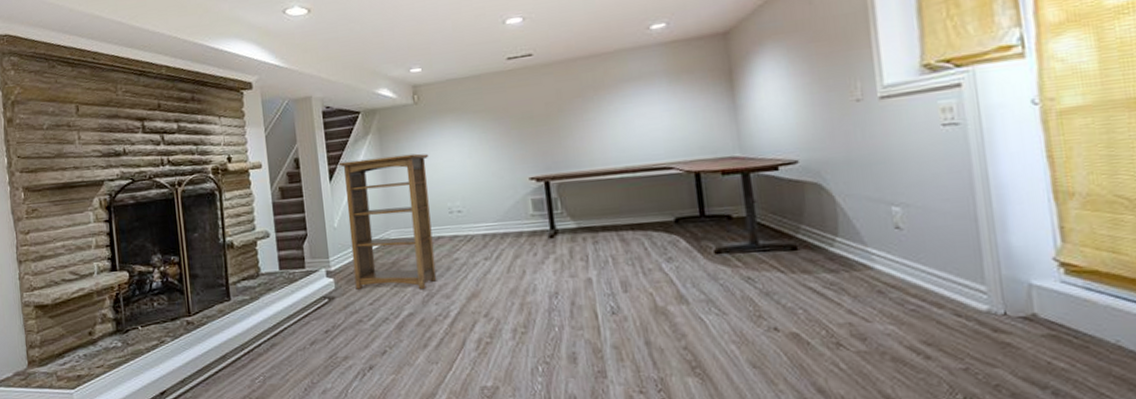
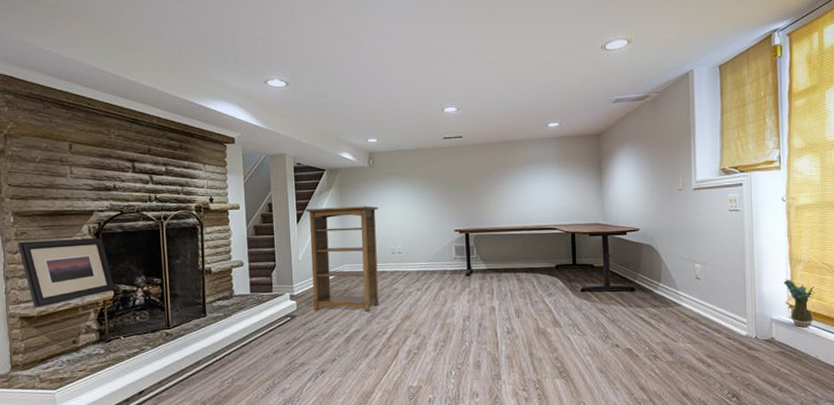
picture frame: none [28,211,131,295] -> present [17,238,116,308]
vase: none [1045,223,1107,297] -> present [783,279,815,328]

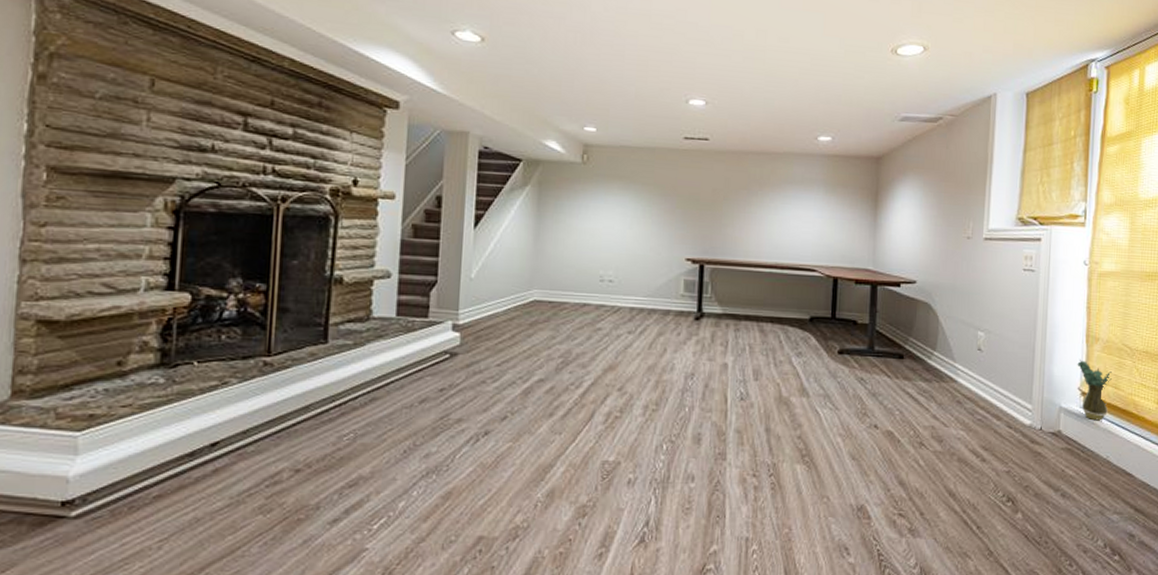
picture frame: present [17,238,116,308] -> none [47,210,195,309]
bookshelf: present [305,206,379,312] -> none [484,209,589,356]

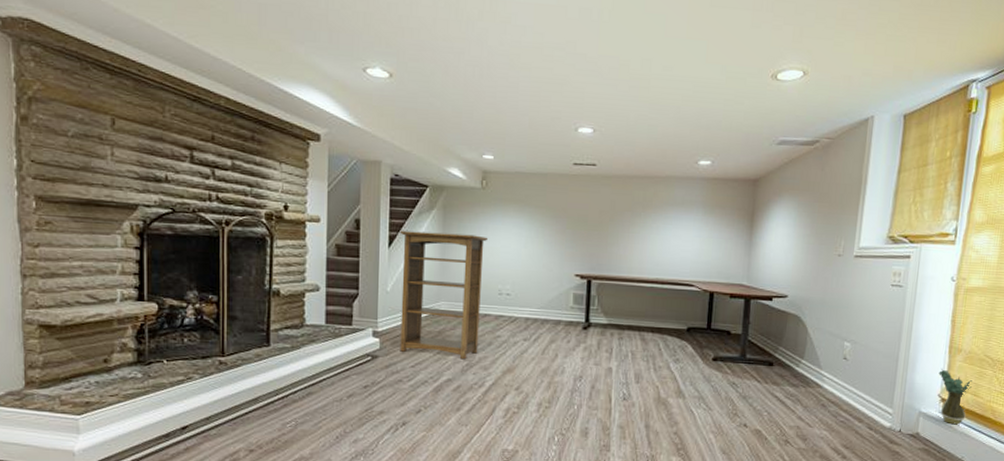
bookshelf: none [484,209,589,356] -> present [400,230,489,360]

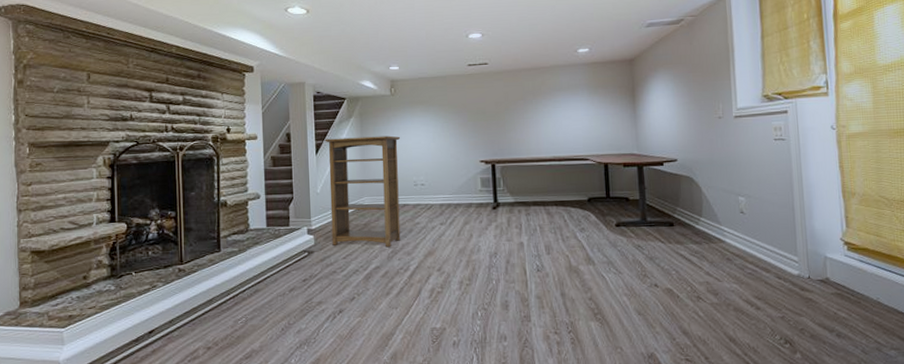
vase: present [938,369,972,425] -> none [836,213,873,267]

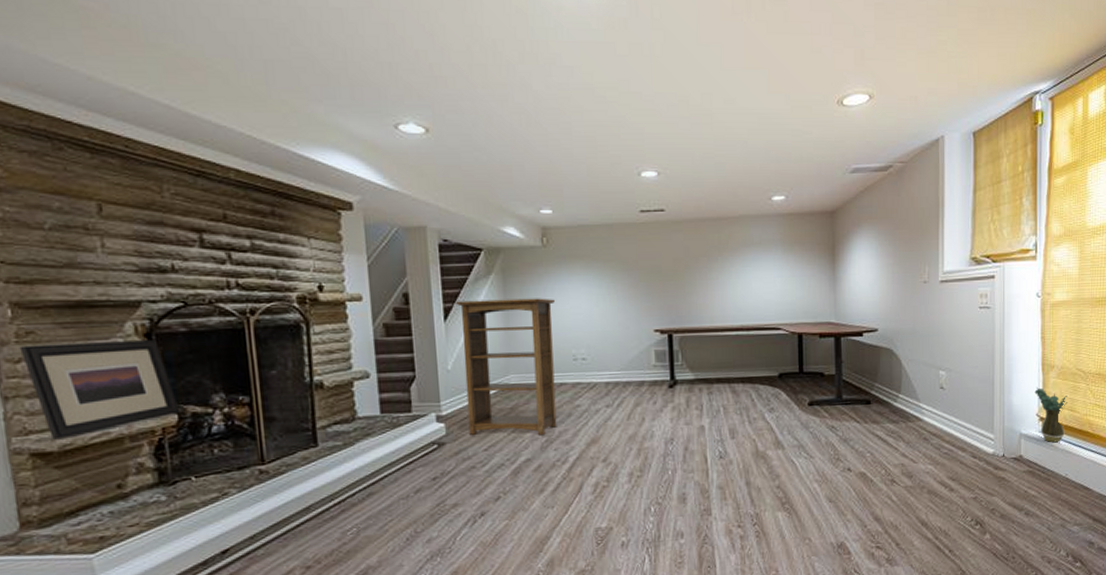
picture frame: none [31,169,129,242] -> present [19,340,181,440]
vase: none [836,213,873,267] -> present [1034,387,1067,443]

